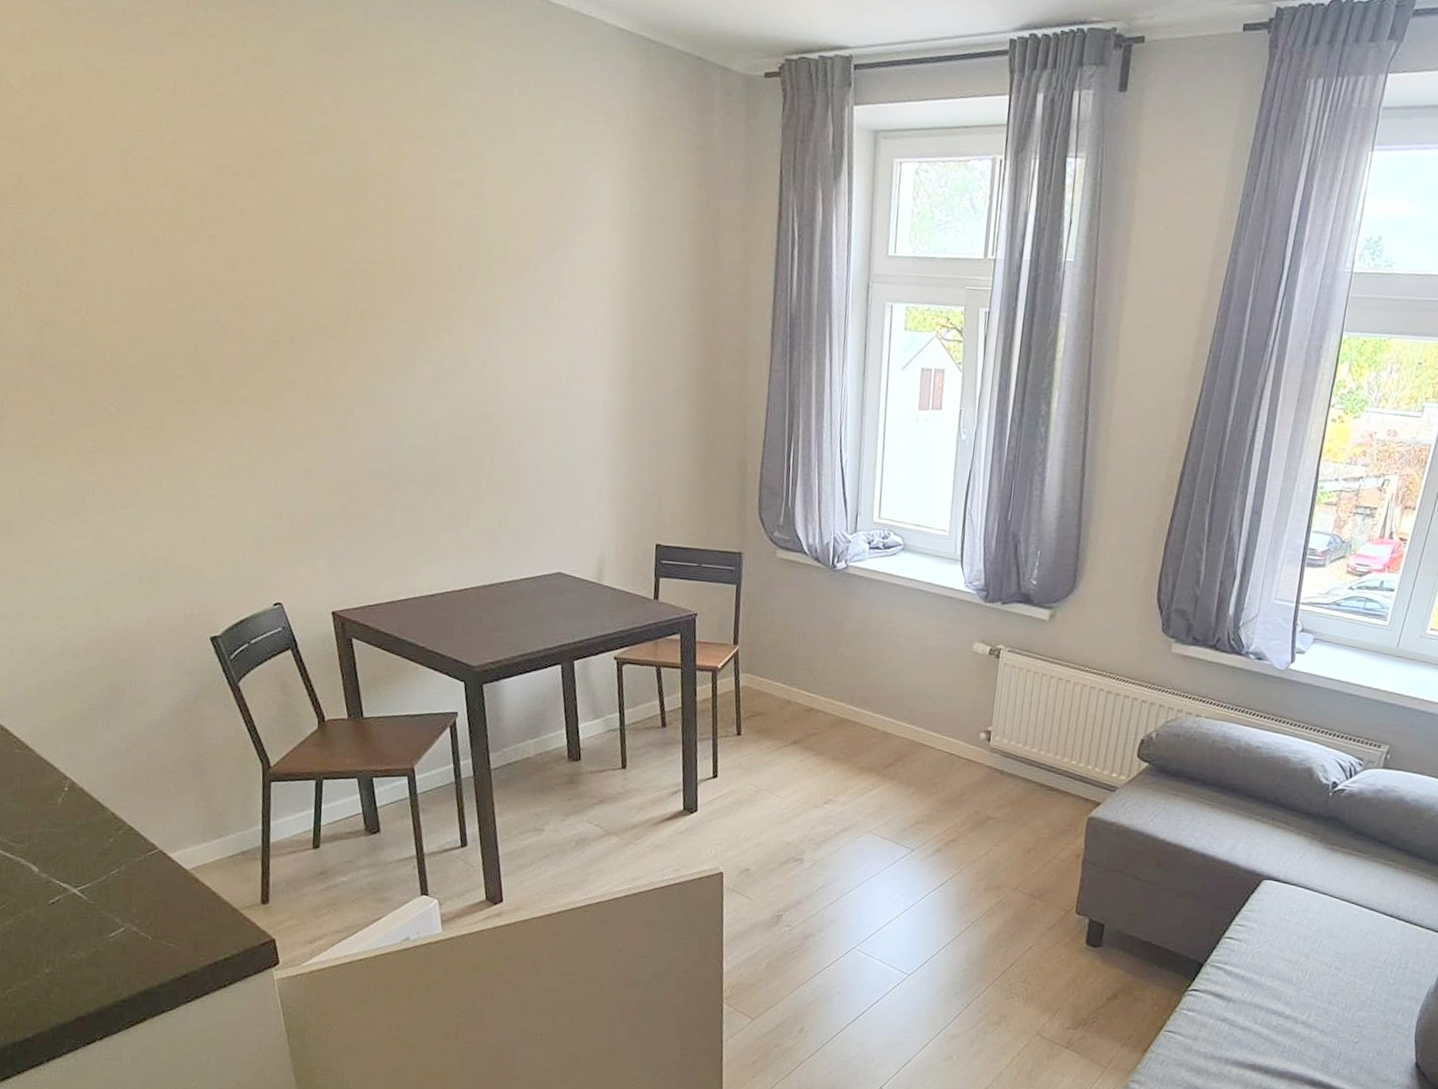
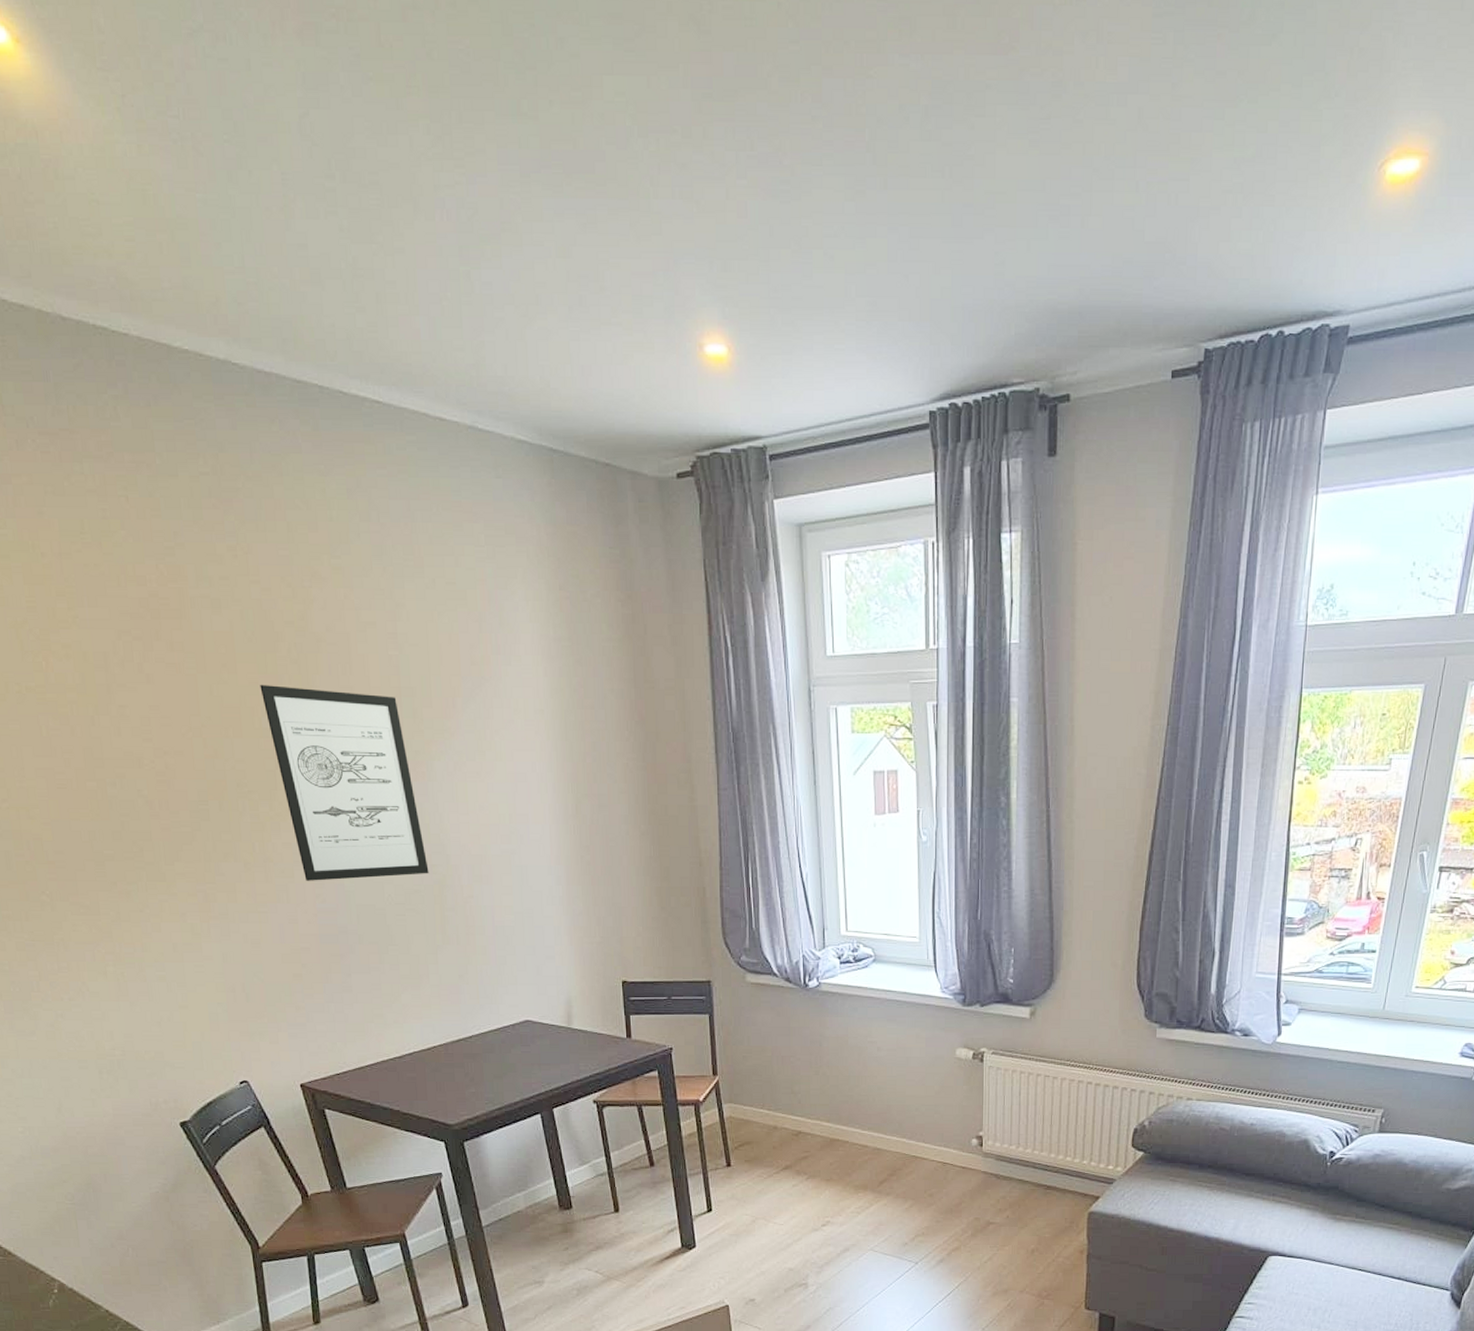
wall art: none [345,229,483,423] -> present [260,685,429,881]

